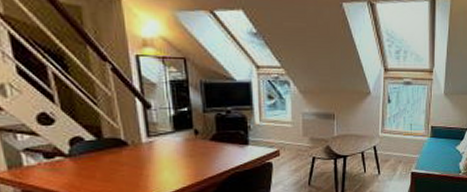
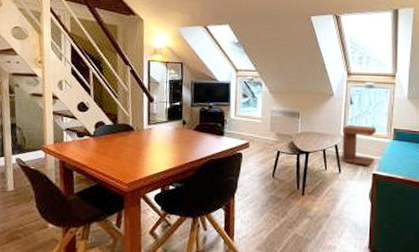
side table: none [381,124,414,165] -> present [342,125,376,166]

